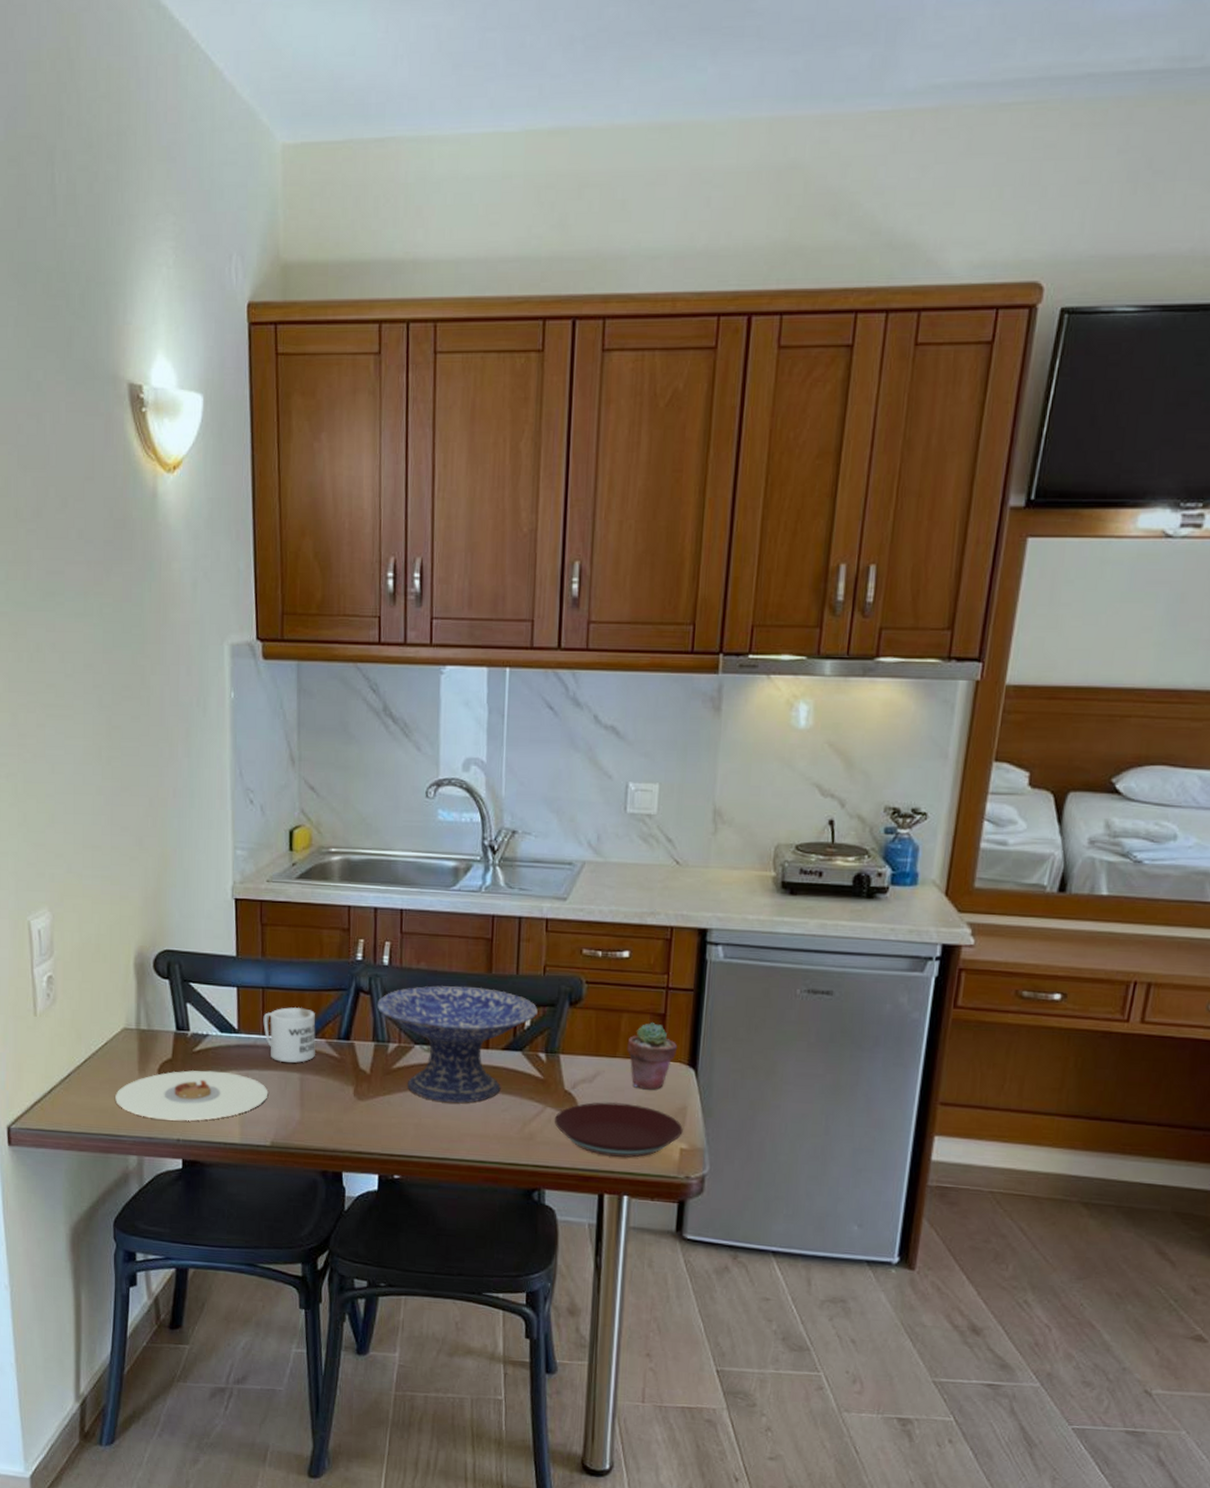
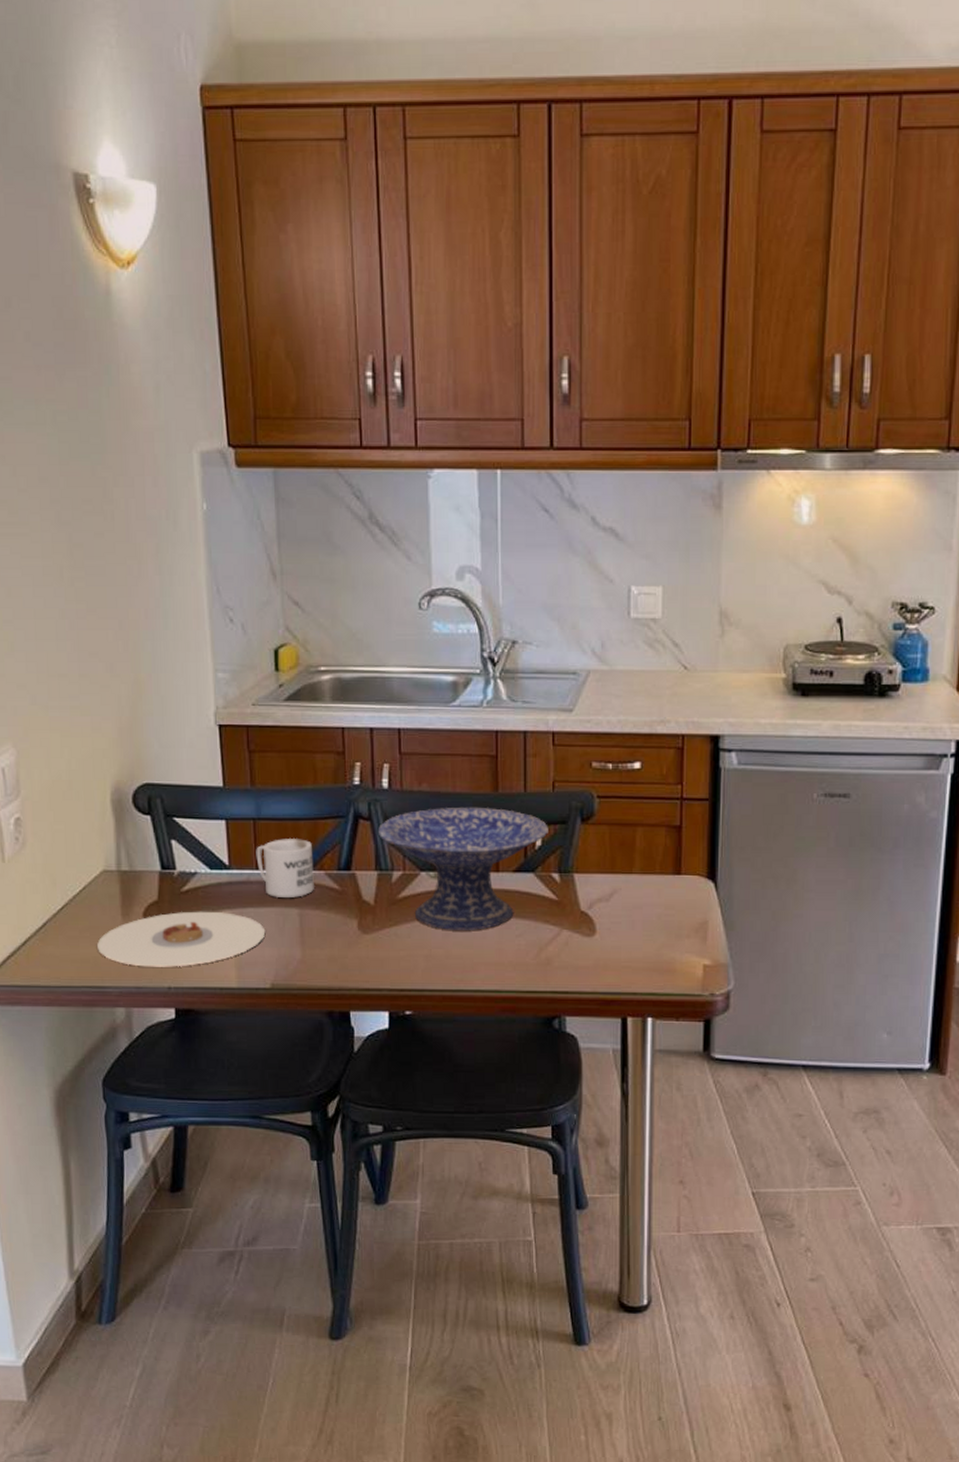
plate: present [554,1102,683,1158] -> none [571,921,705,977]
potted succulent: present [627,1021,678,1090] -> none [643,834,696,906]

